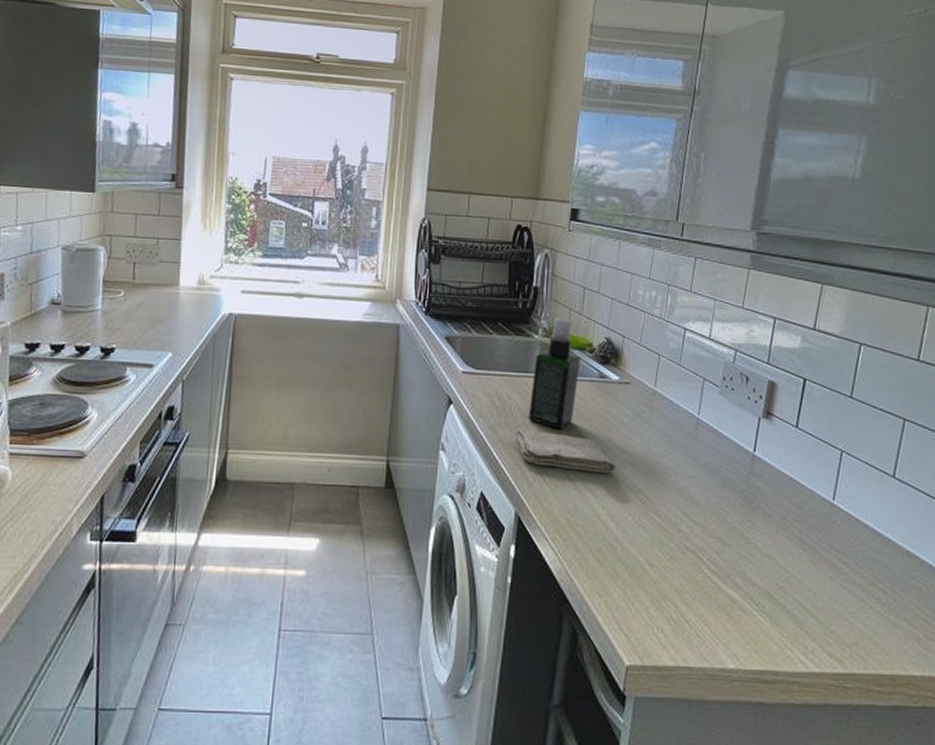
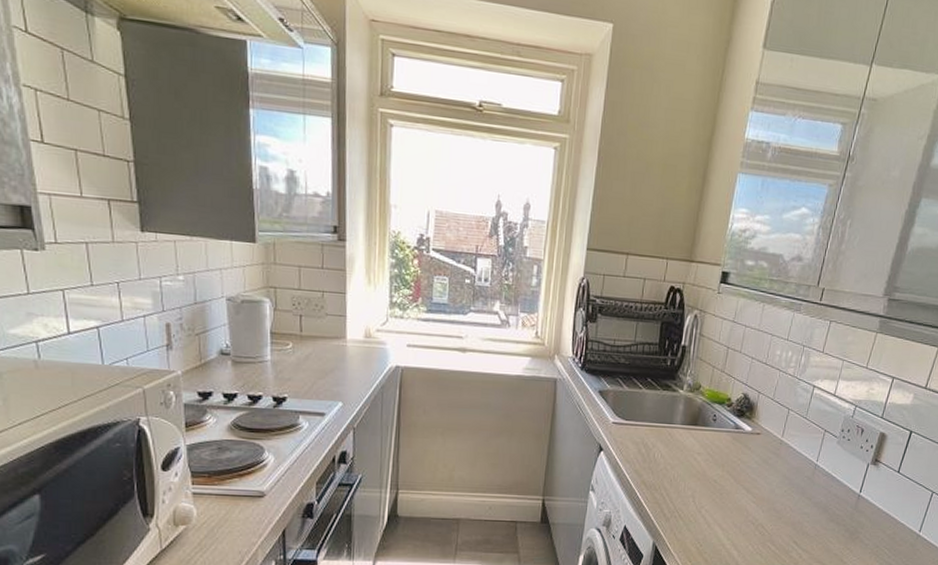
washcloth: present [514,430,616,473] -> none [656,473,742,510]
spray bottle: present [528,318,581,430] -> none [669,375,720,474]

